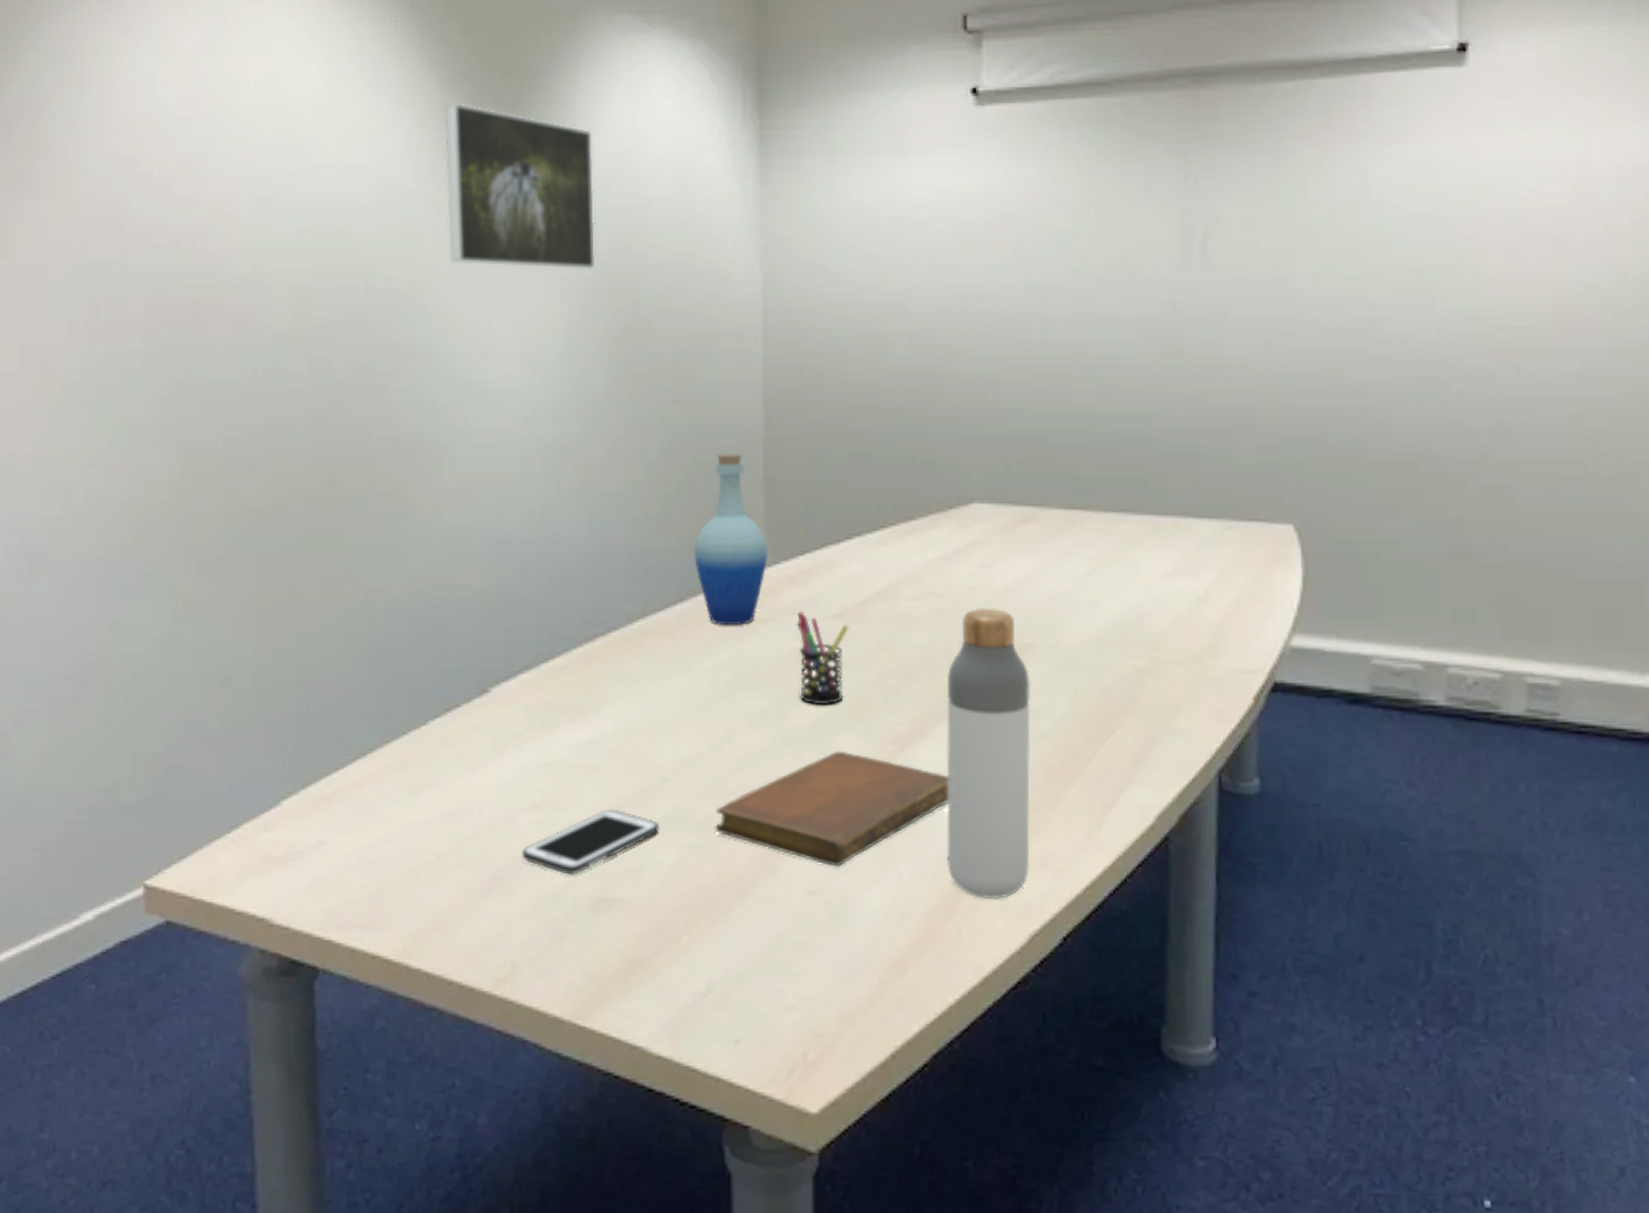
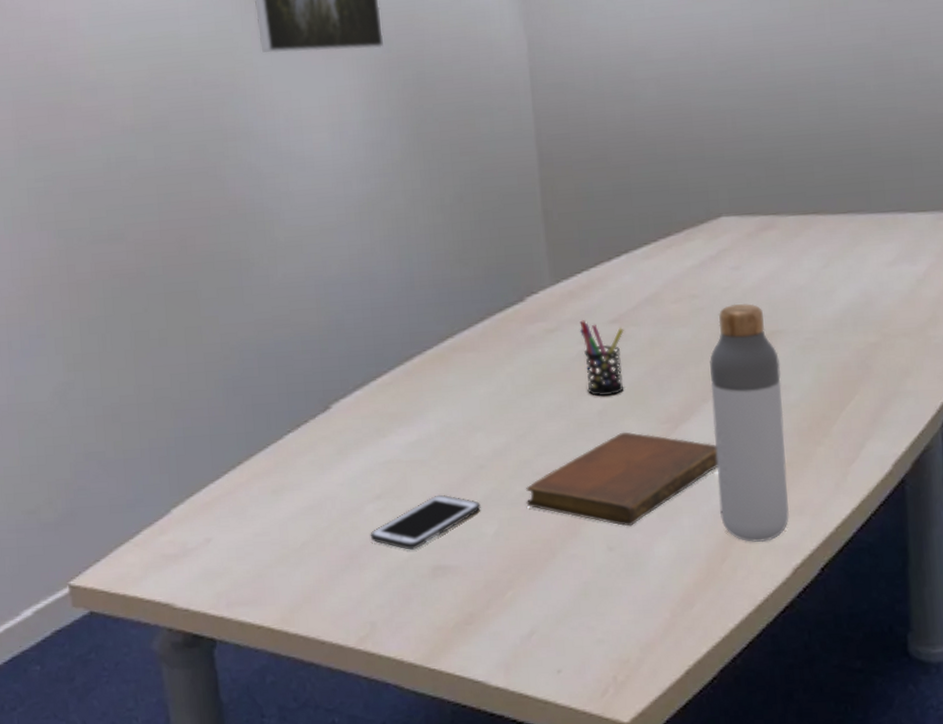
bottle: present [693,452,768,626] -> none [488,192,551,338]

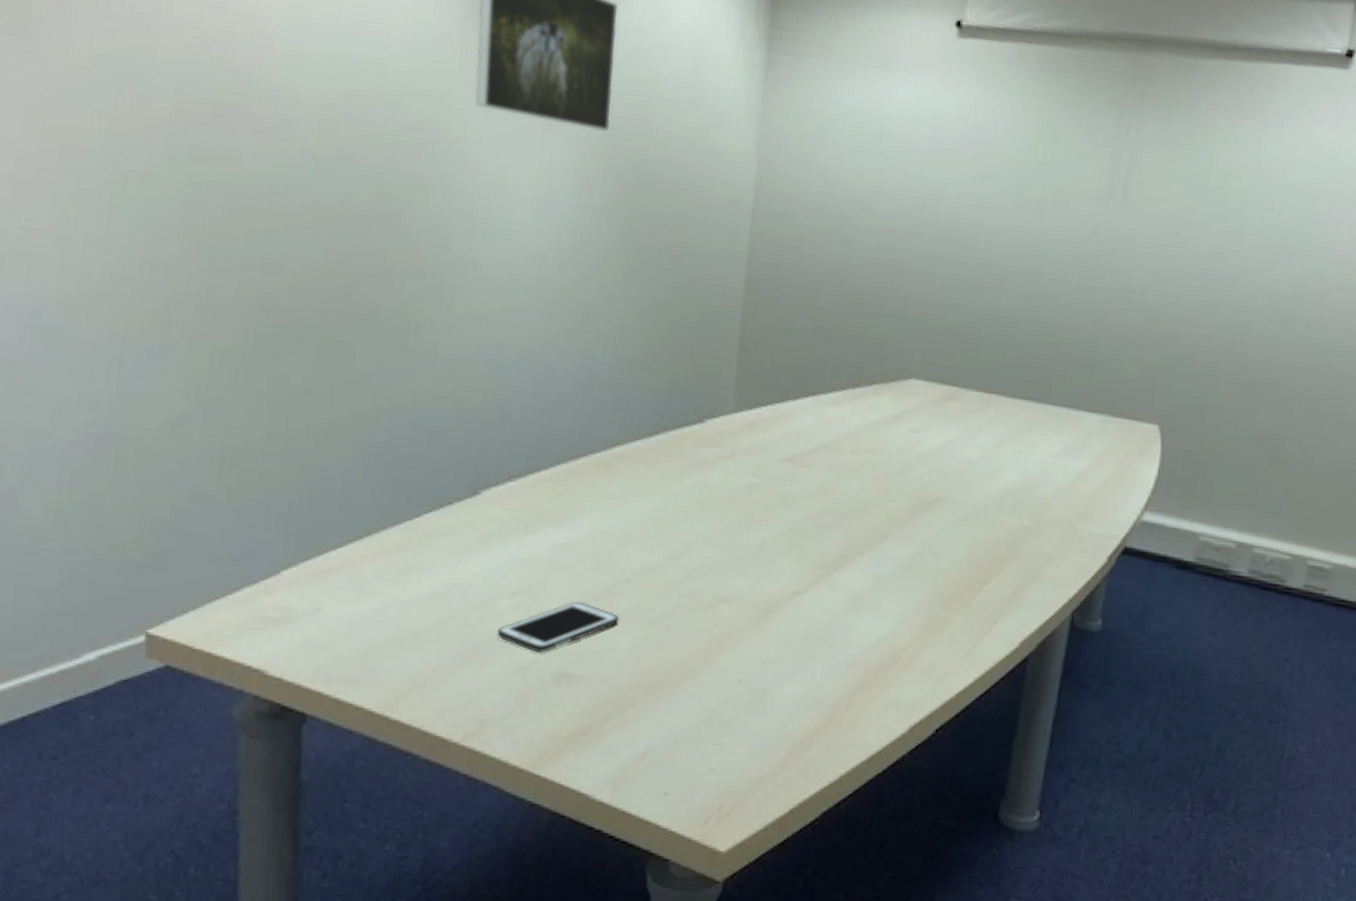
notebook: present [526,432,719,527] -> none [666,570,863,663]
pen holder: present [579,320,624,396] -> none [749,453,797,532]
bottle: present [710,304,790,542] -> none [853,465,938,697]

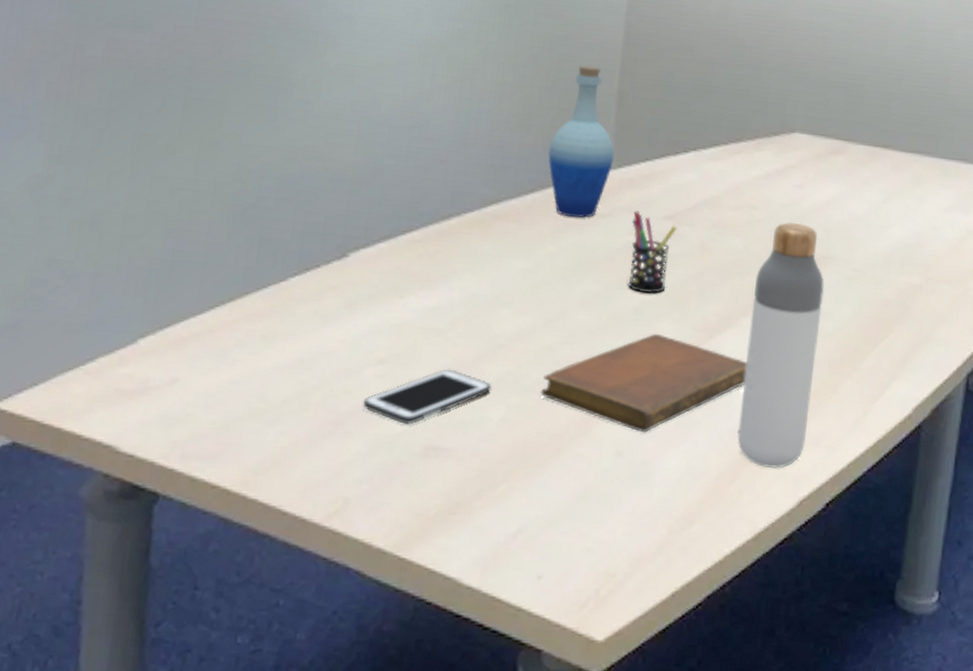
notebook: none [666,570,863,663] -> present [540,333,747,433]
bottle: none [671,311,736,460] -> present [547,65,615,219]
pen holder: none [749,453,797,532] -> present [628,210,677,293]
bottle: none [853,465,938,697] -> present [737,222,825,469]

